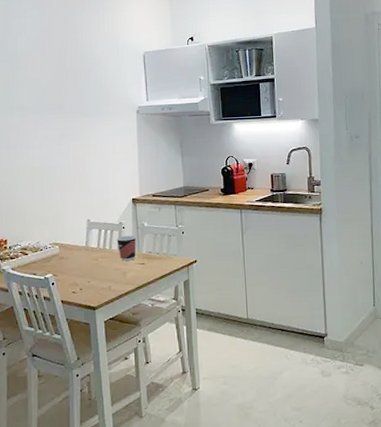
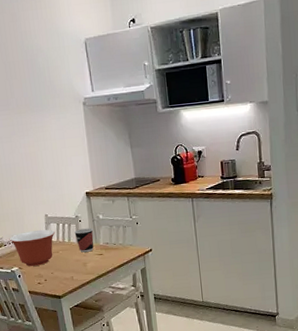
mixing bowl: none [46,235,97,274] -> present [9,229,56,267]

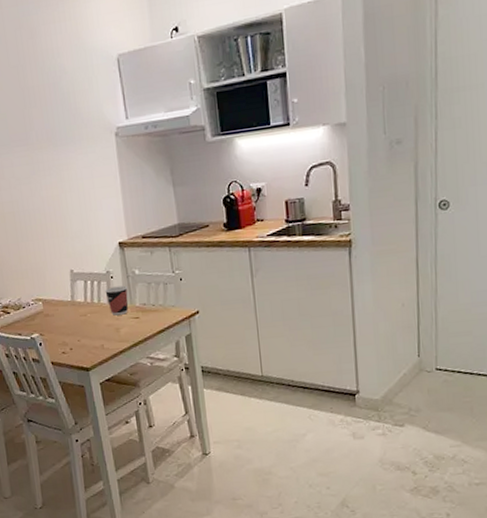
mixing bowl: present [9,229,56,267] -> none [28,288,83,333]

